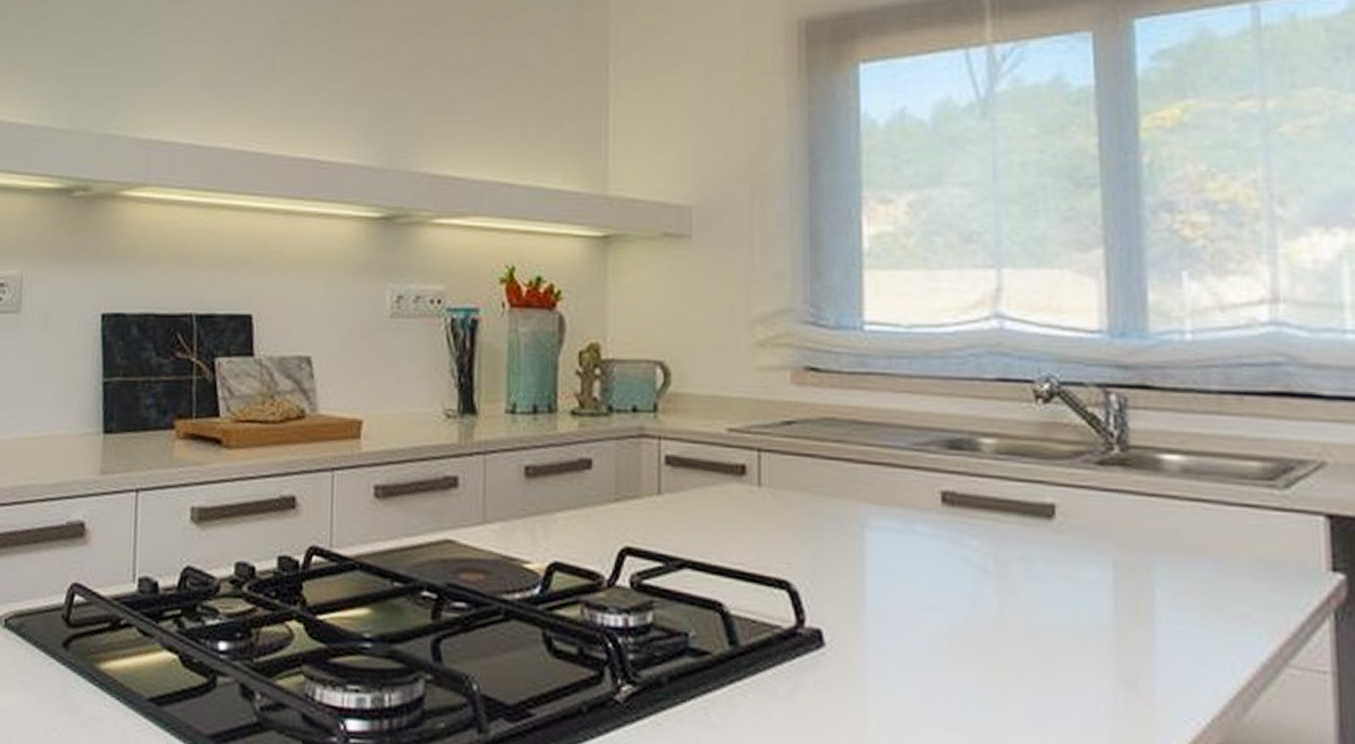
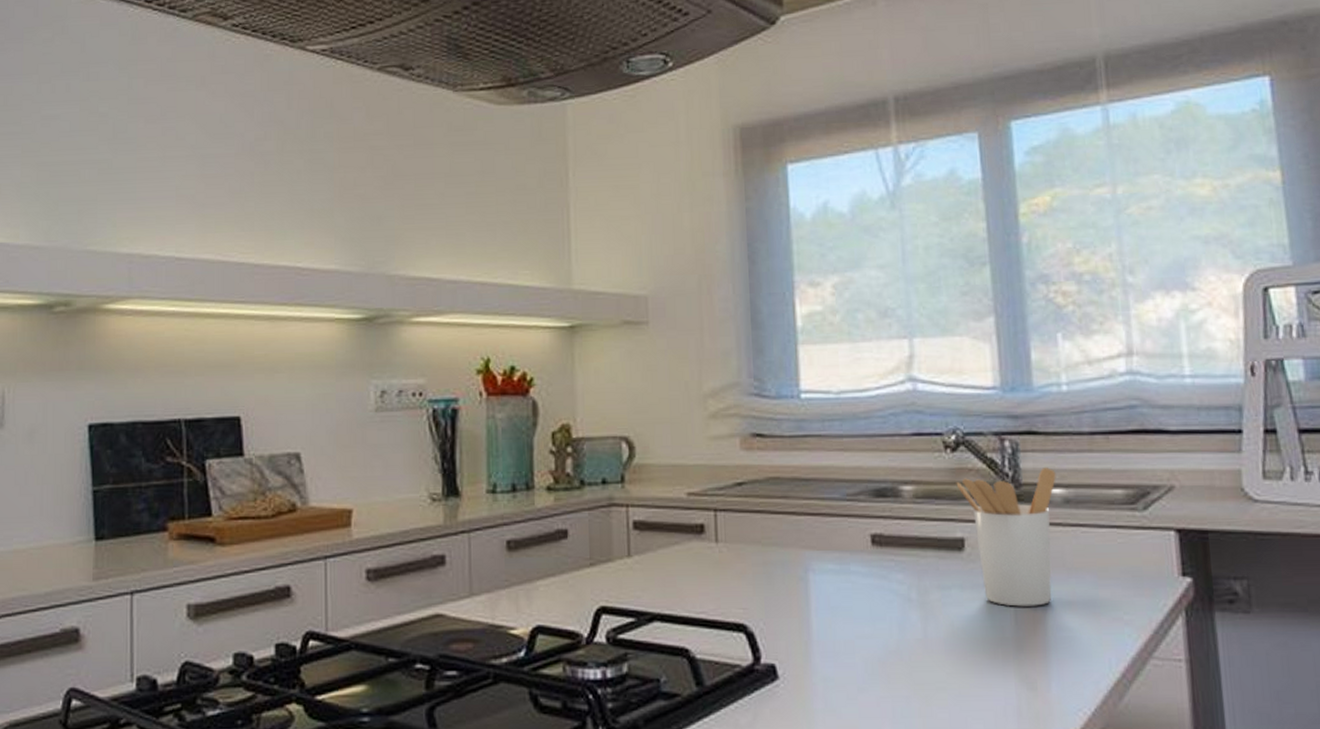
utensil holder: none [1048,429,1174,592] -> present [956,467,1056,607]

